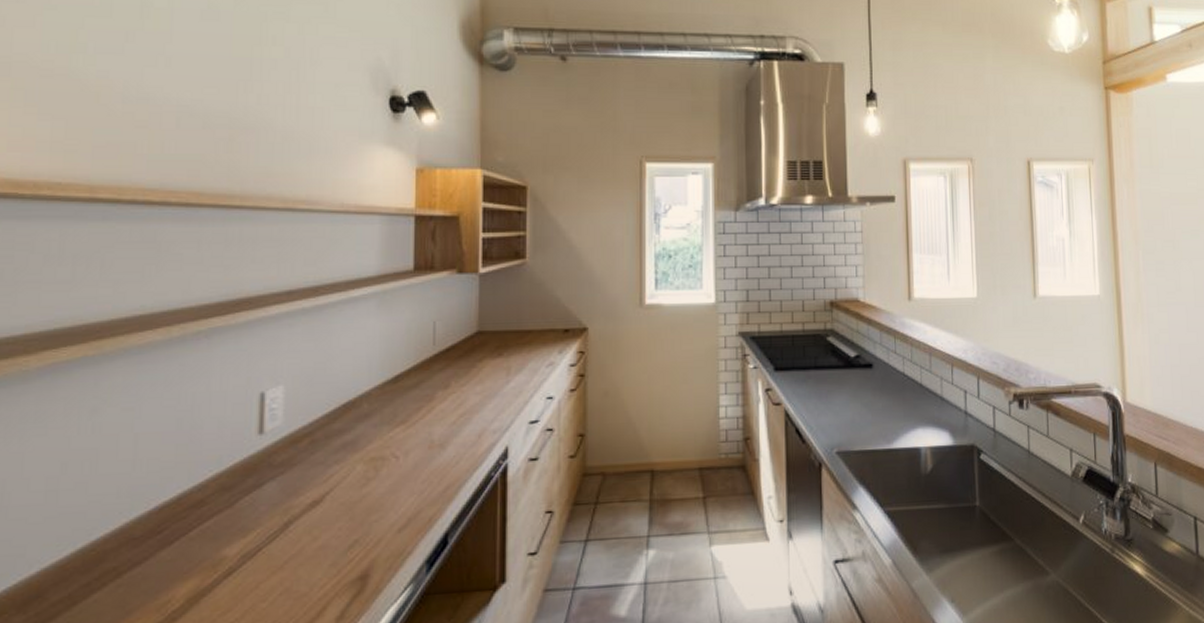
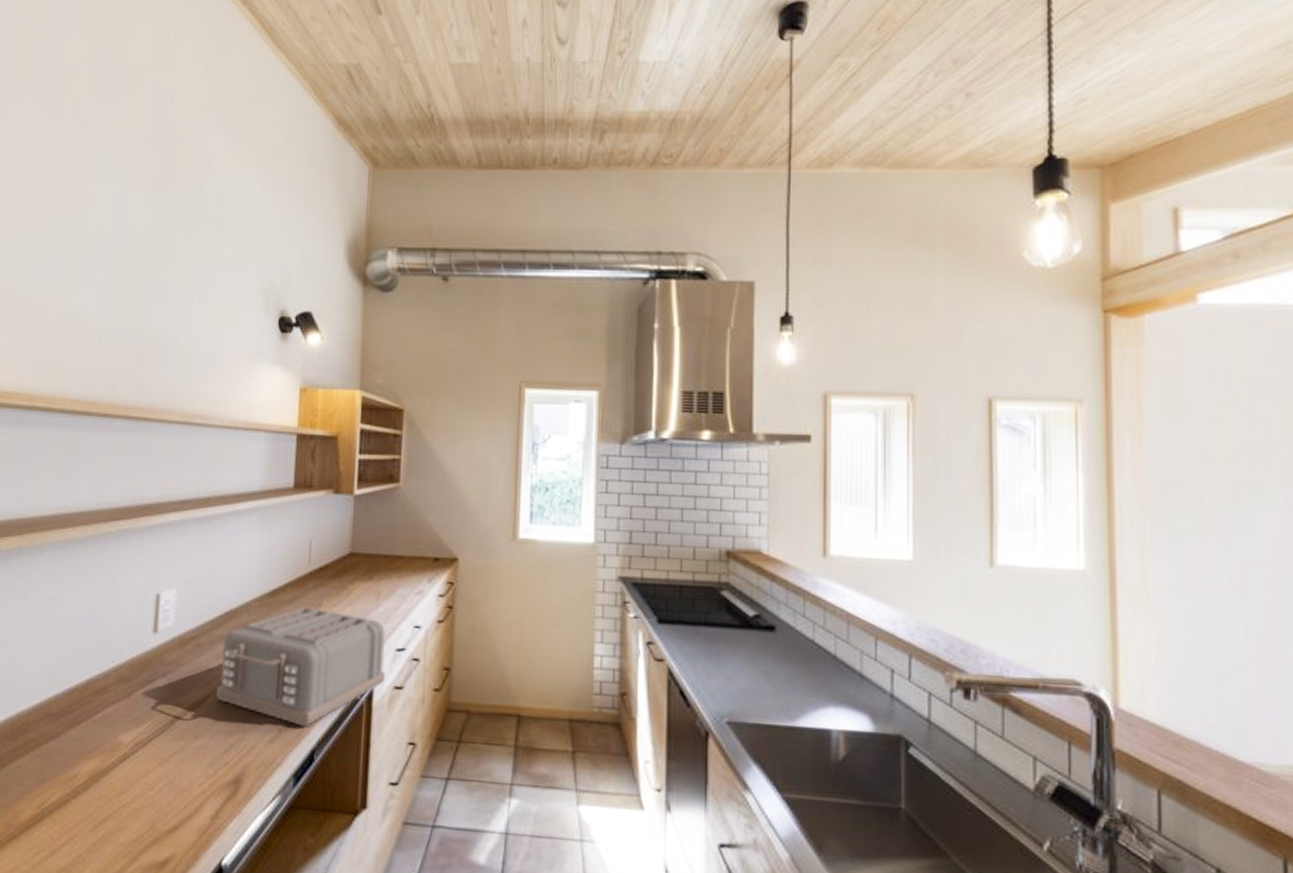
toaster: none [336,390,520,511] -> present [216,607,386,727]

